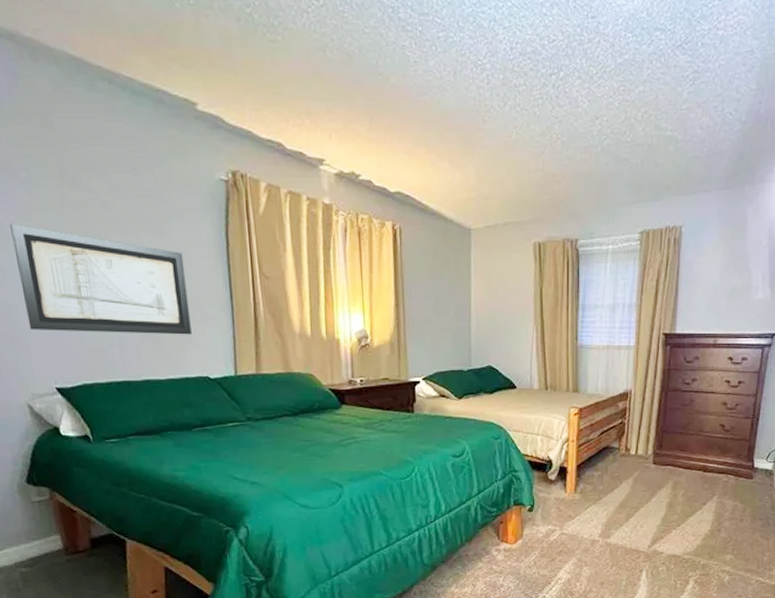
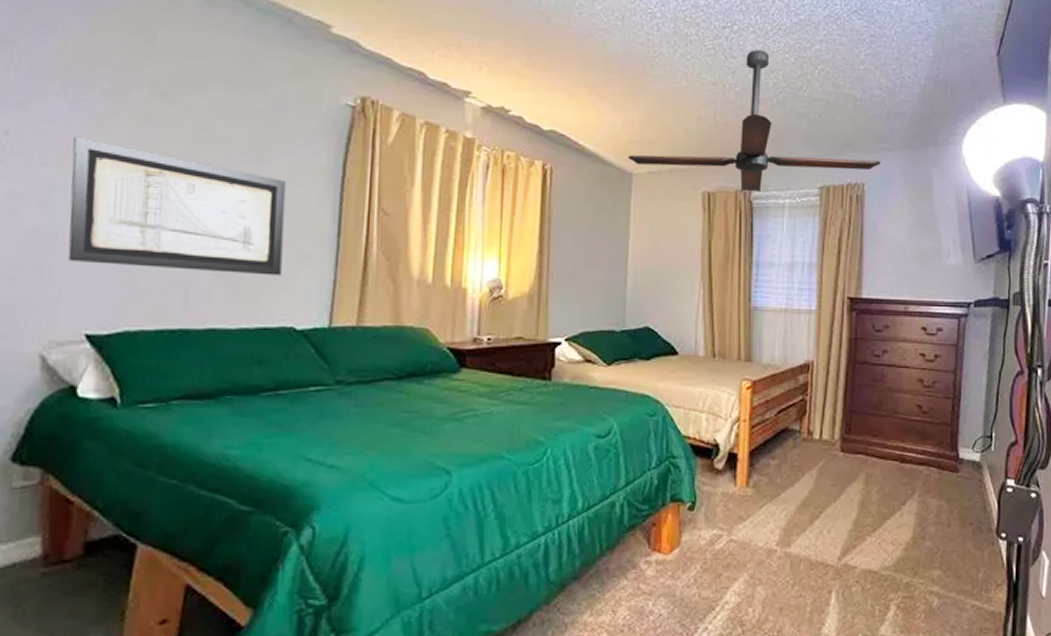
ceiling fan: none [466,96,698,240] -> present [628,49,881,192]

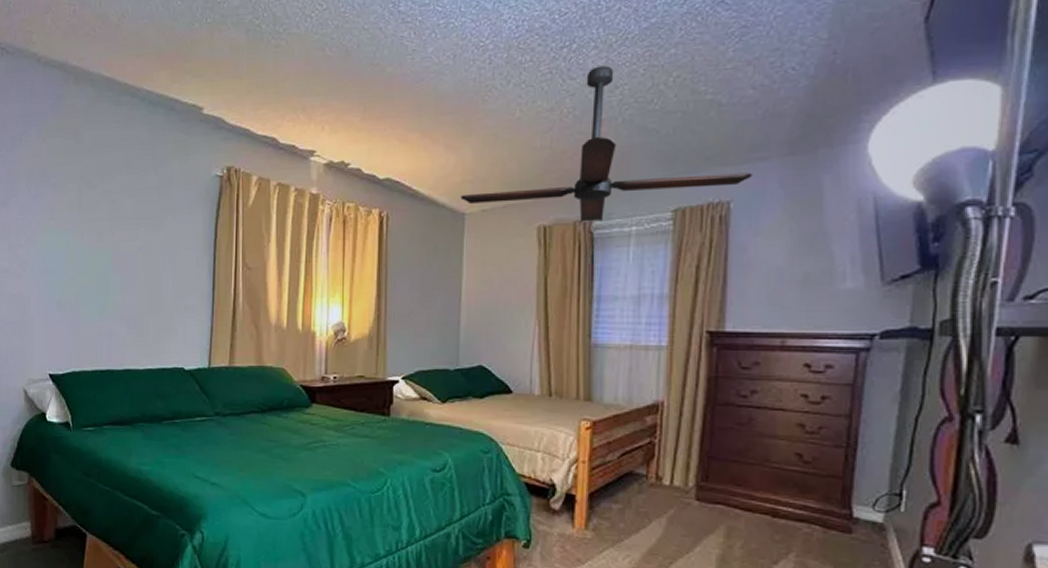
wall art: present [67,136,287,276] -> none [35,223,175,325]

